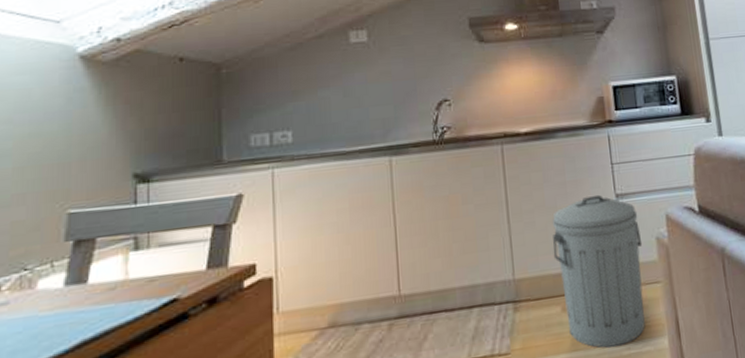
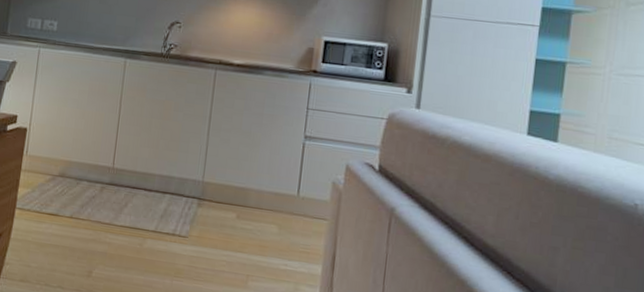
trash can: present [552,194,645,348] -> none [239,131,321,261]

